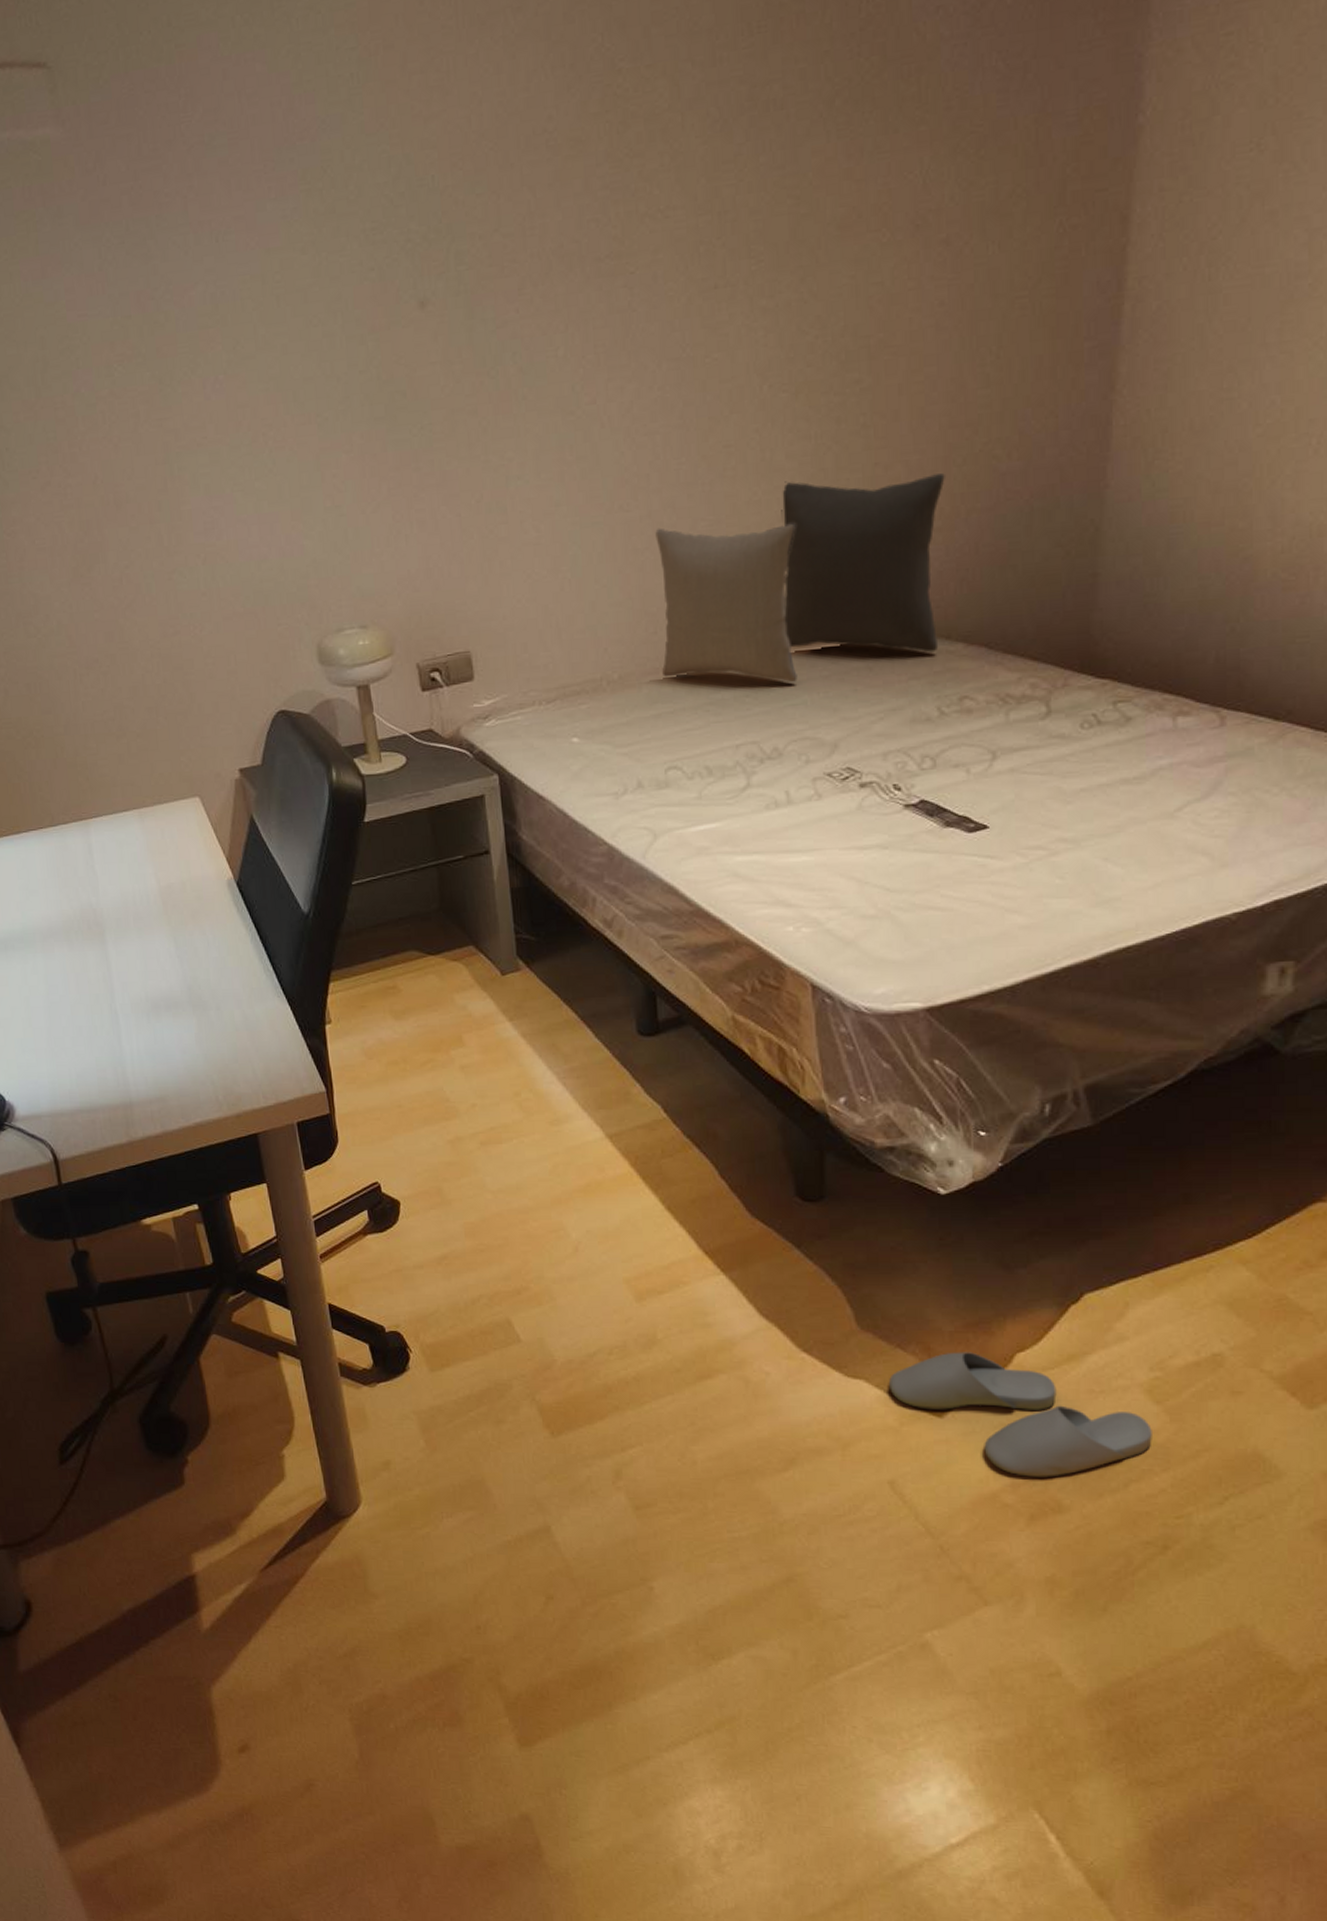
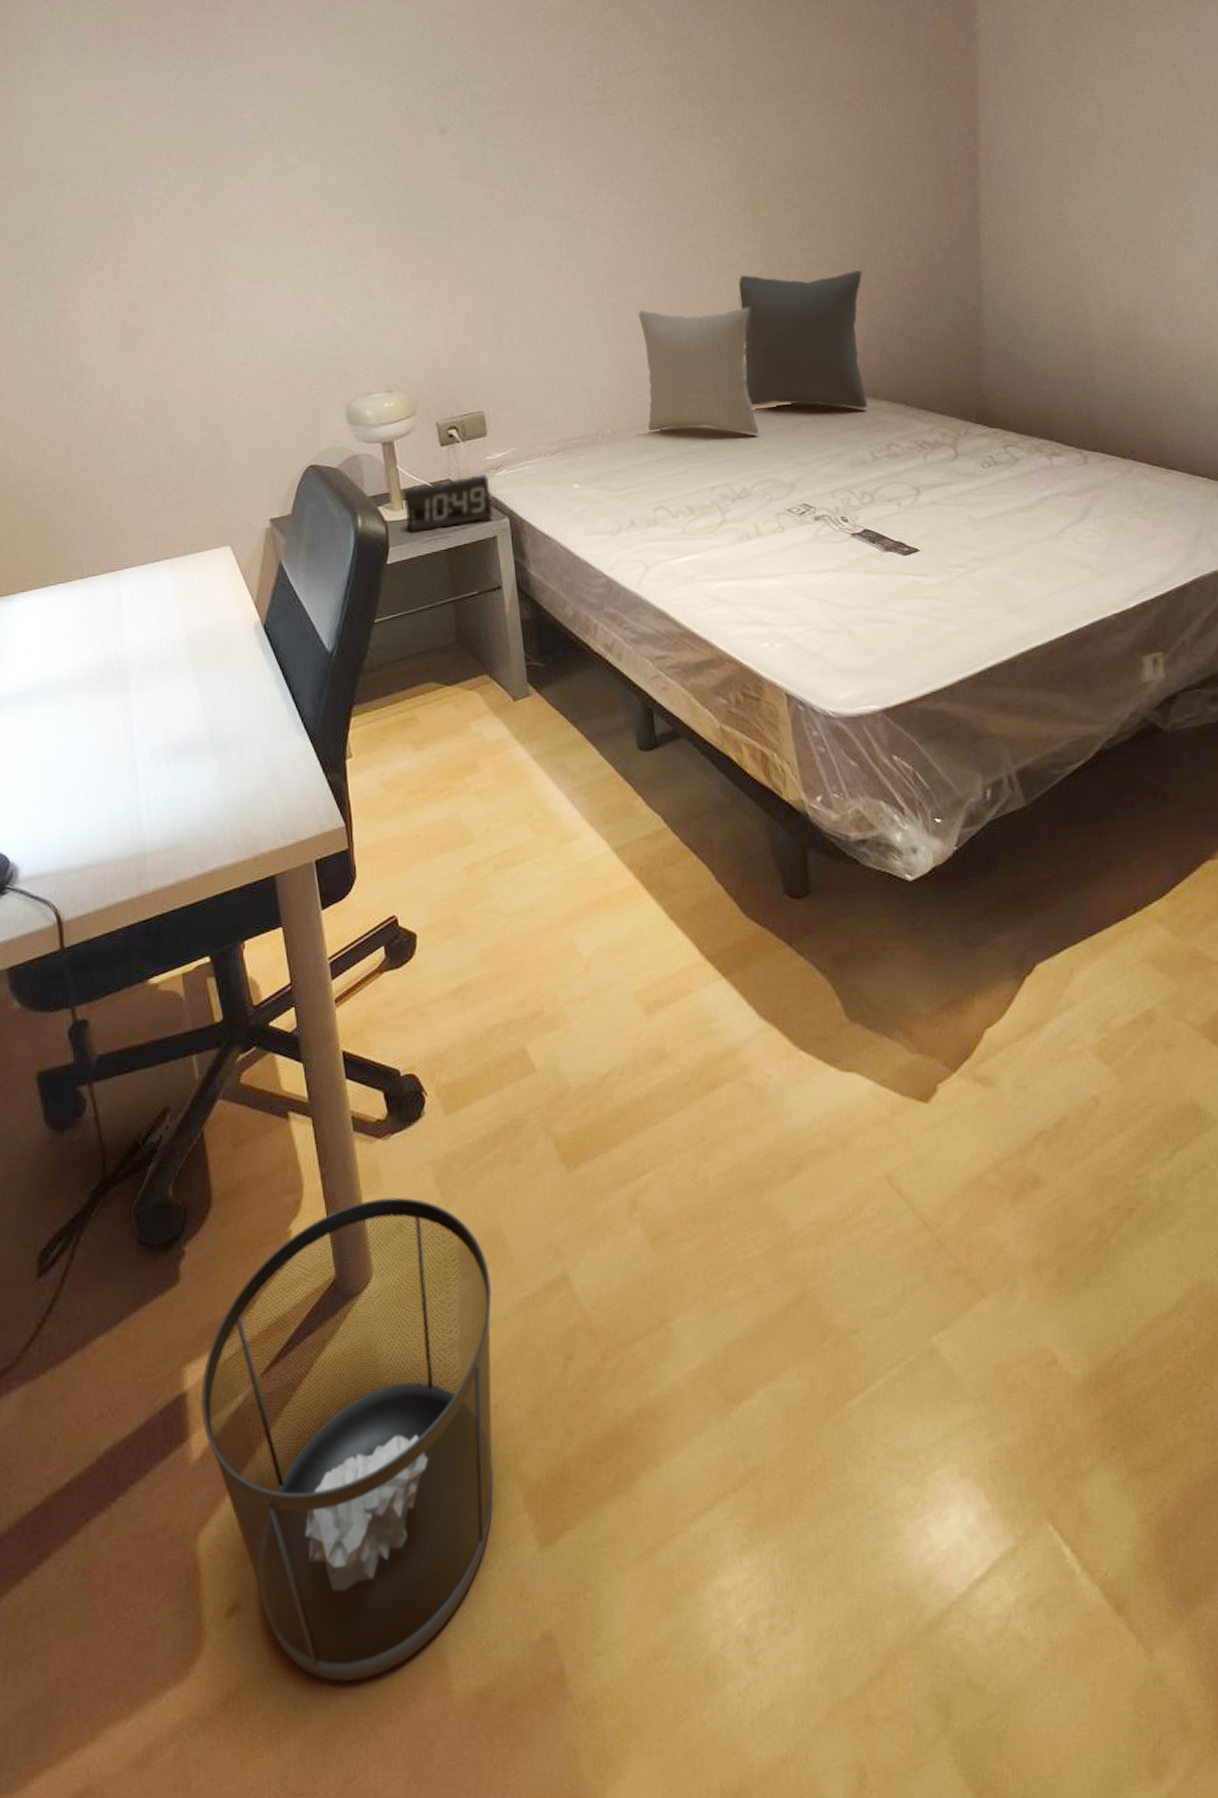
waste bin: none [208,1438,476,1819] -> present [201,1197,494,1682]
alarm clock: none [380,724,481,790] -> present [402,474,493,535]
slippers: present [889,1352,1152,1477] -> none [878,1032,1107,1154]

